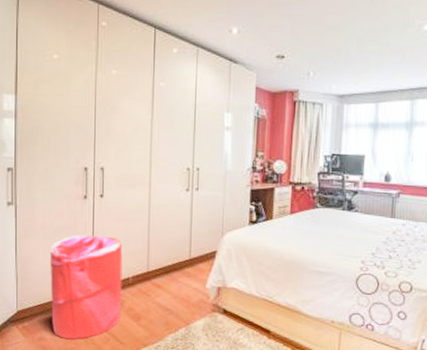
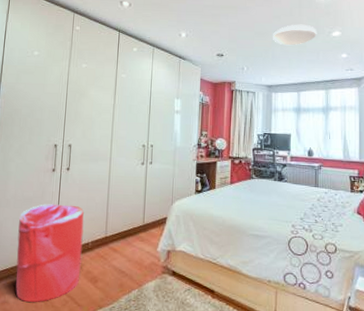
ceiling light: none [346,14,405,44] -> present [272,24,318,46]

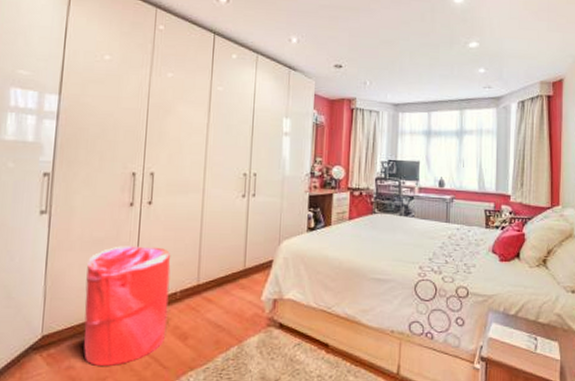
ceiling light: present [272,24,318,46] -> none [399,31,452,57]

